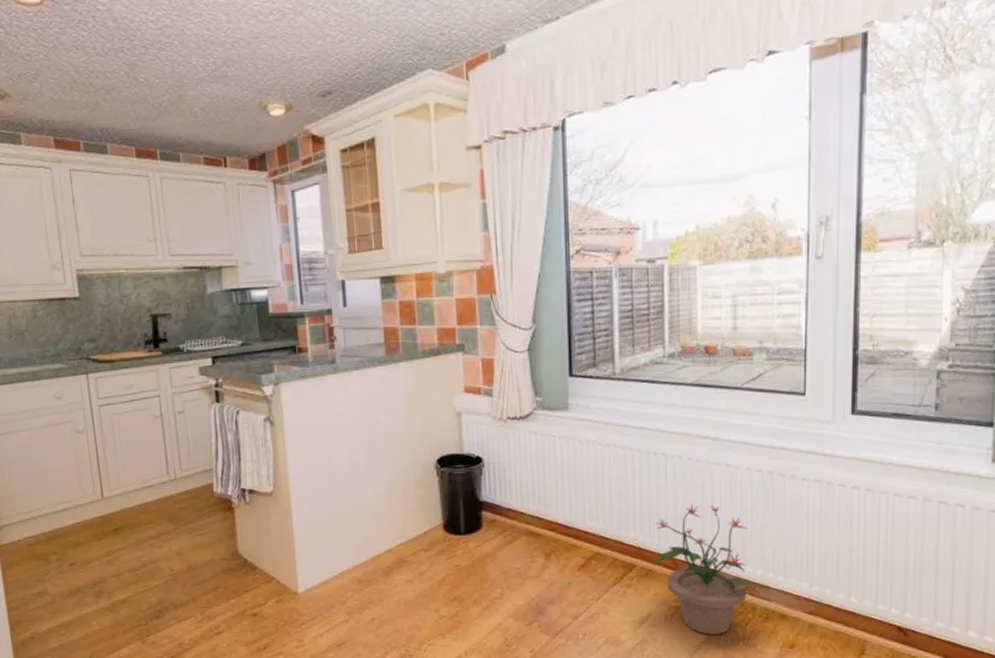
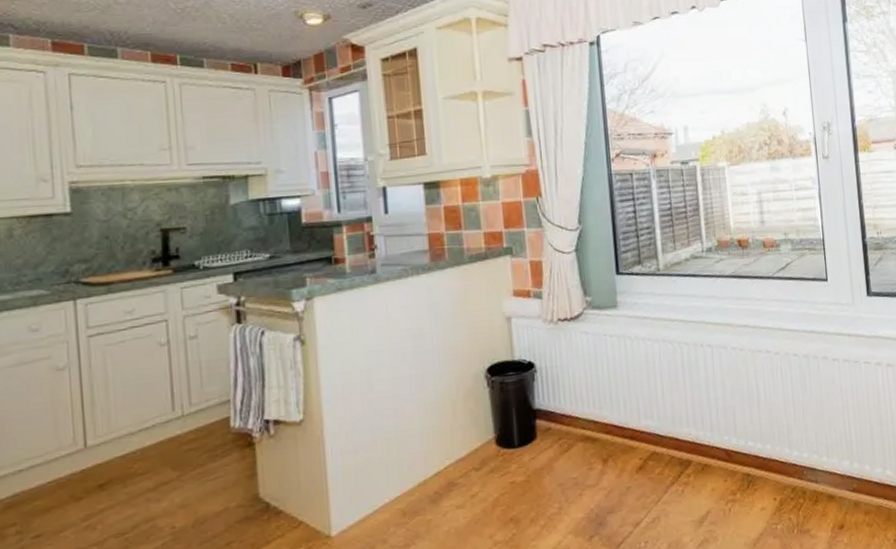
potted plant: present [653,503,755,635] -> none [707,392,803,526]

